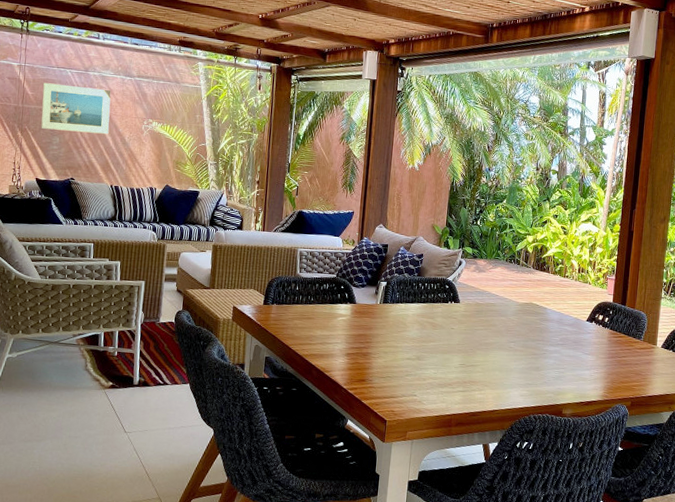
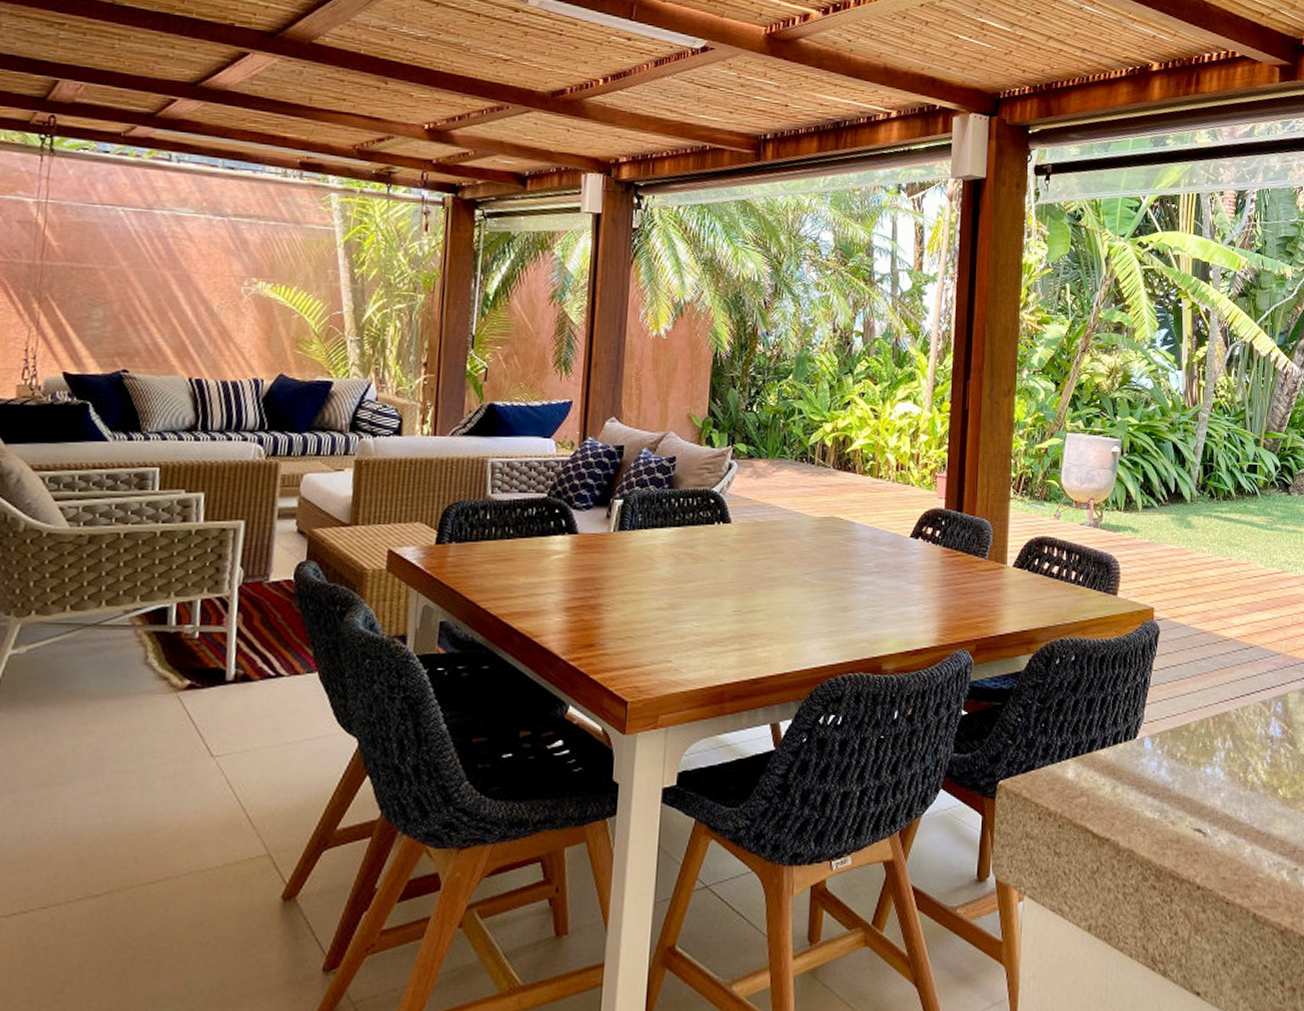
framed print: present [41,83,111,134] -> none [72,227,191,302]

